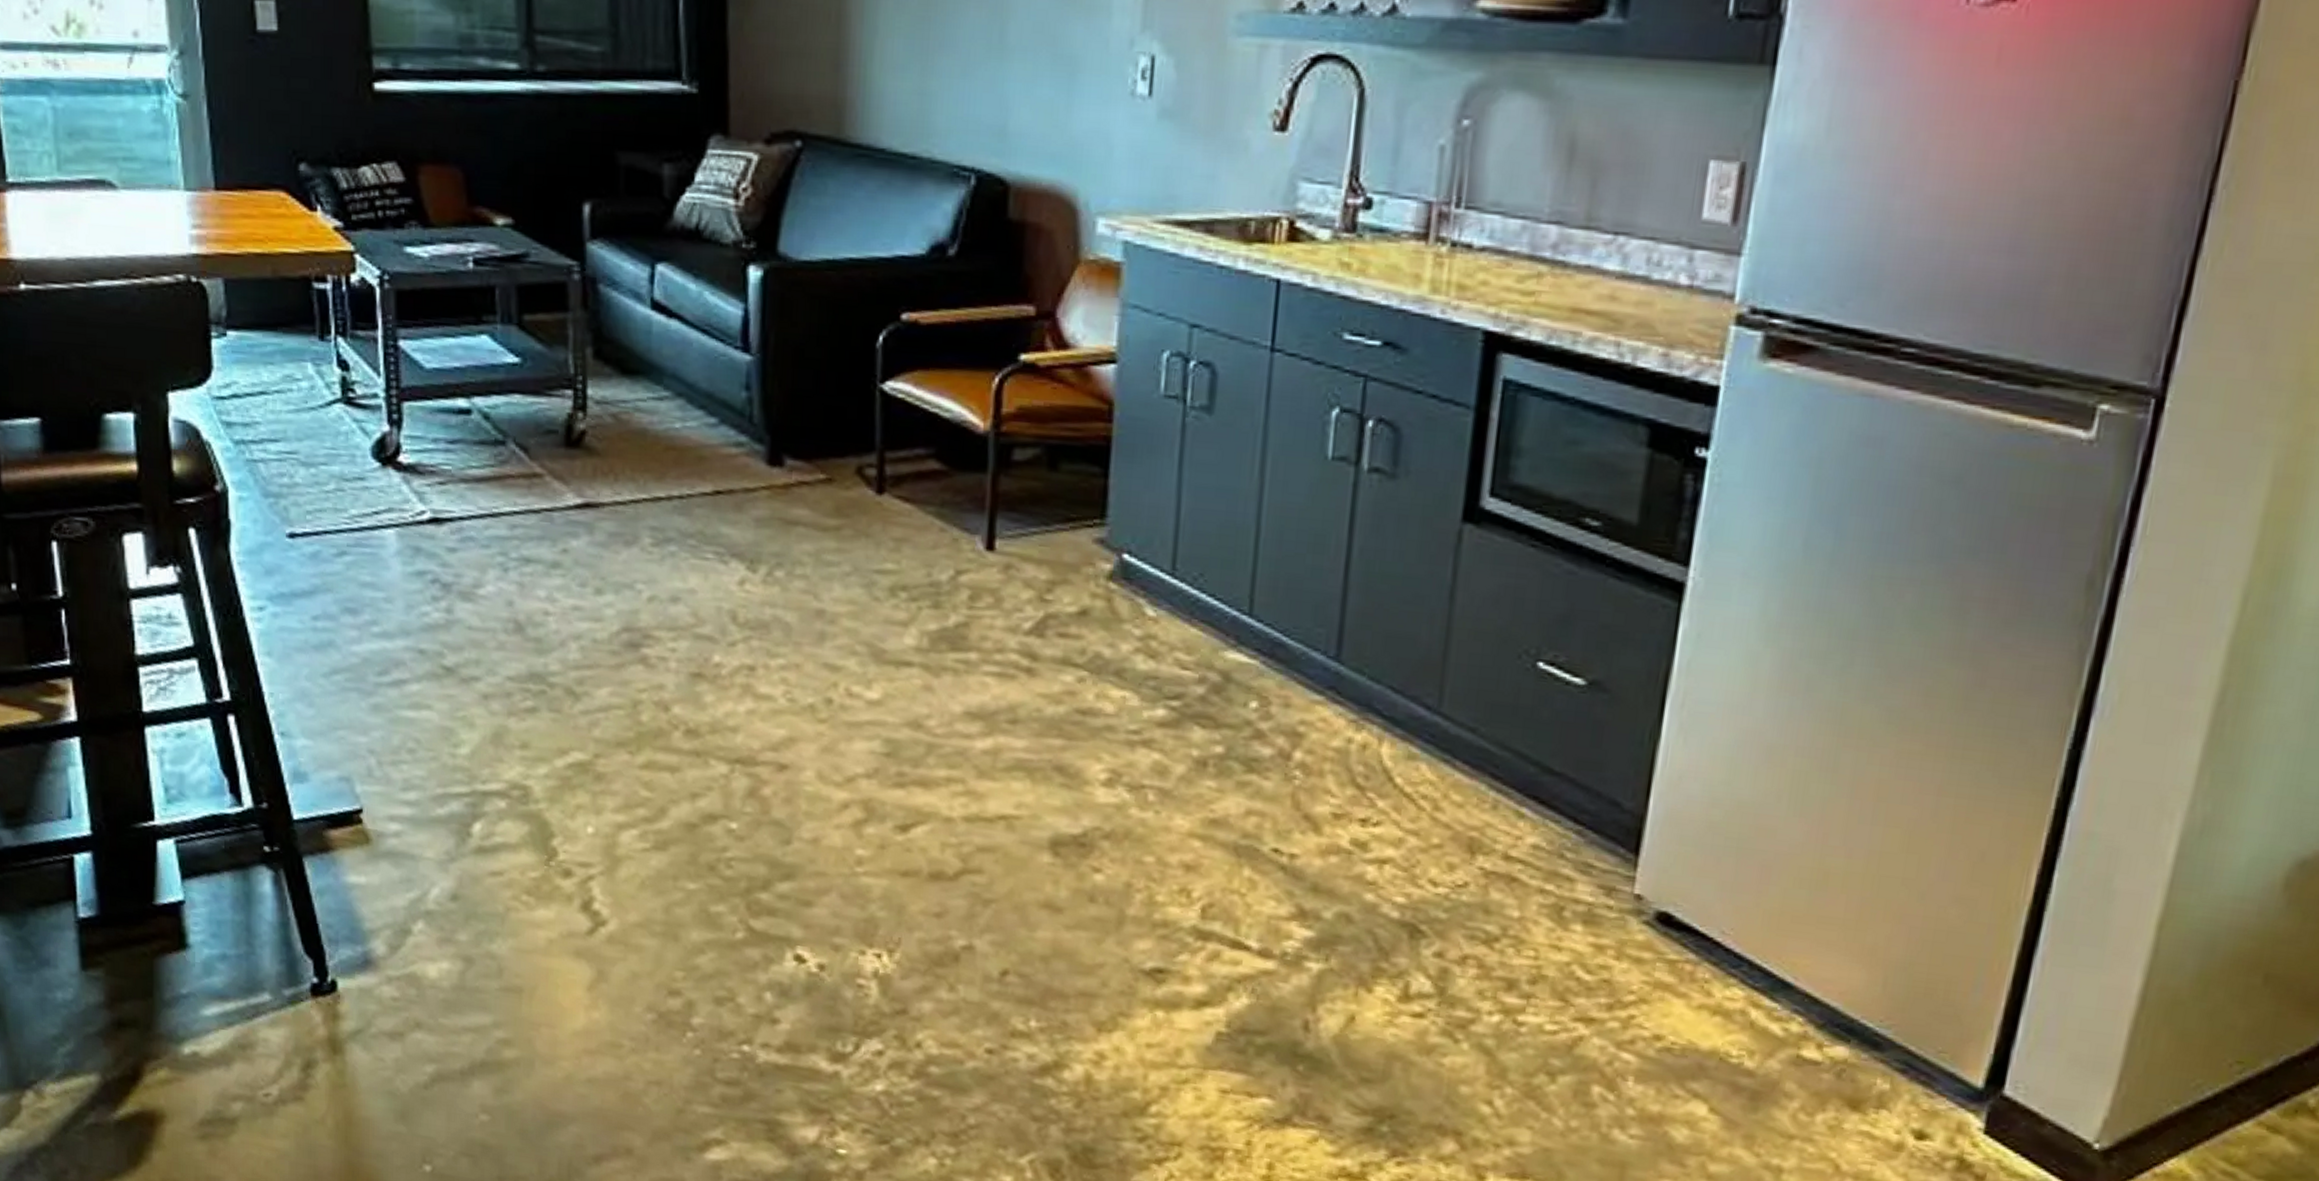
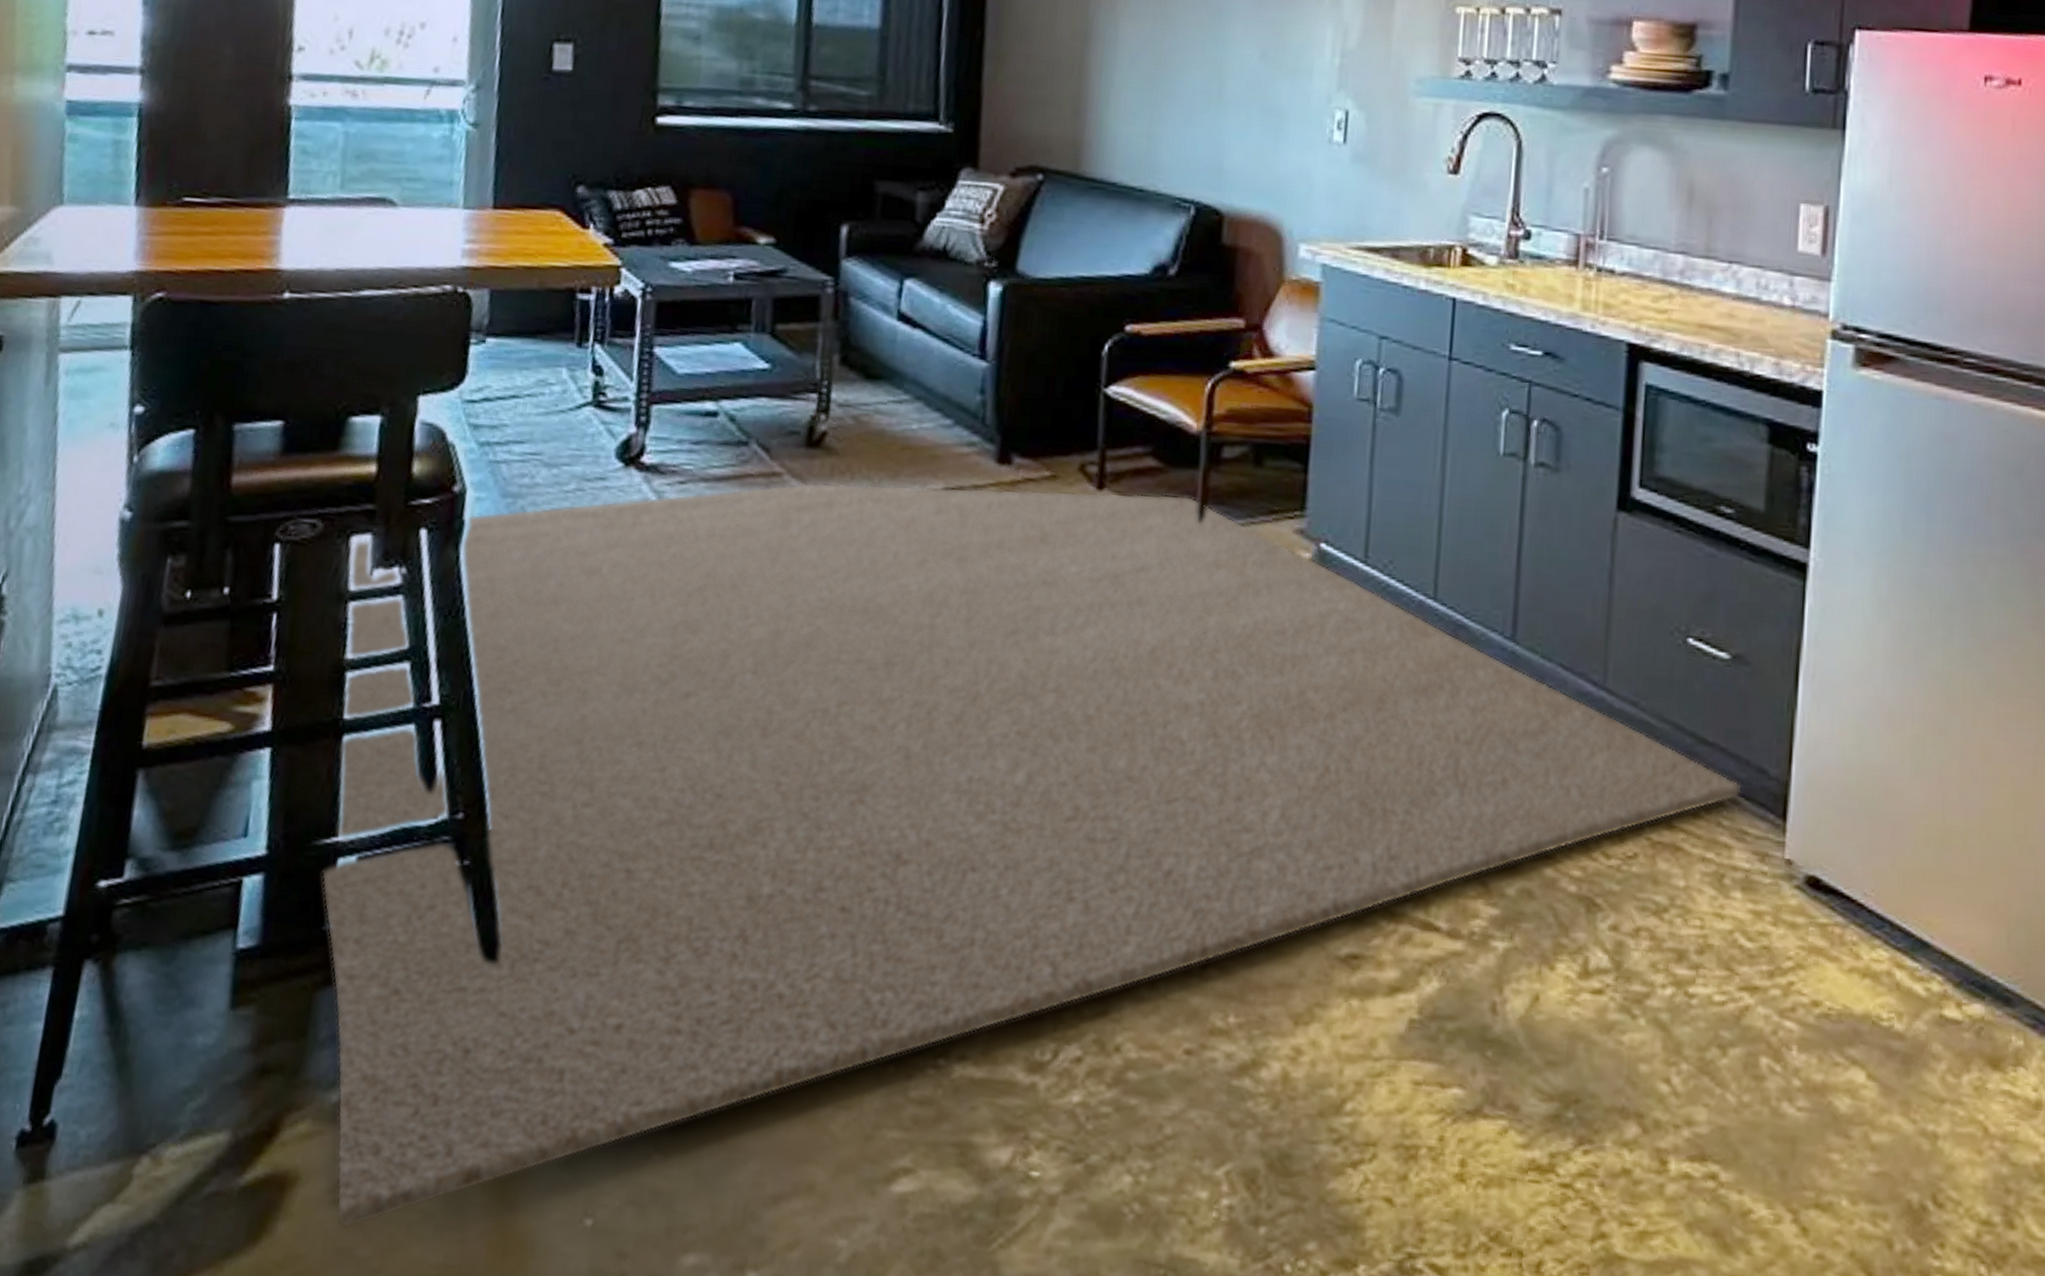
rug: none [127,484,1590,1160] -> present [321,483,1742,1228]

